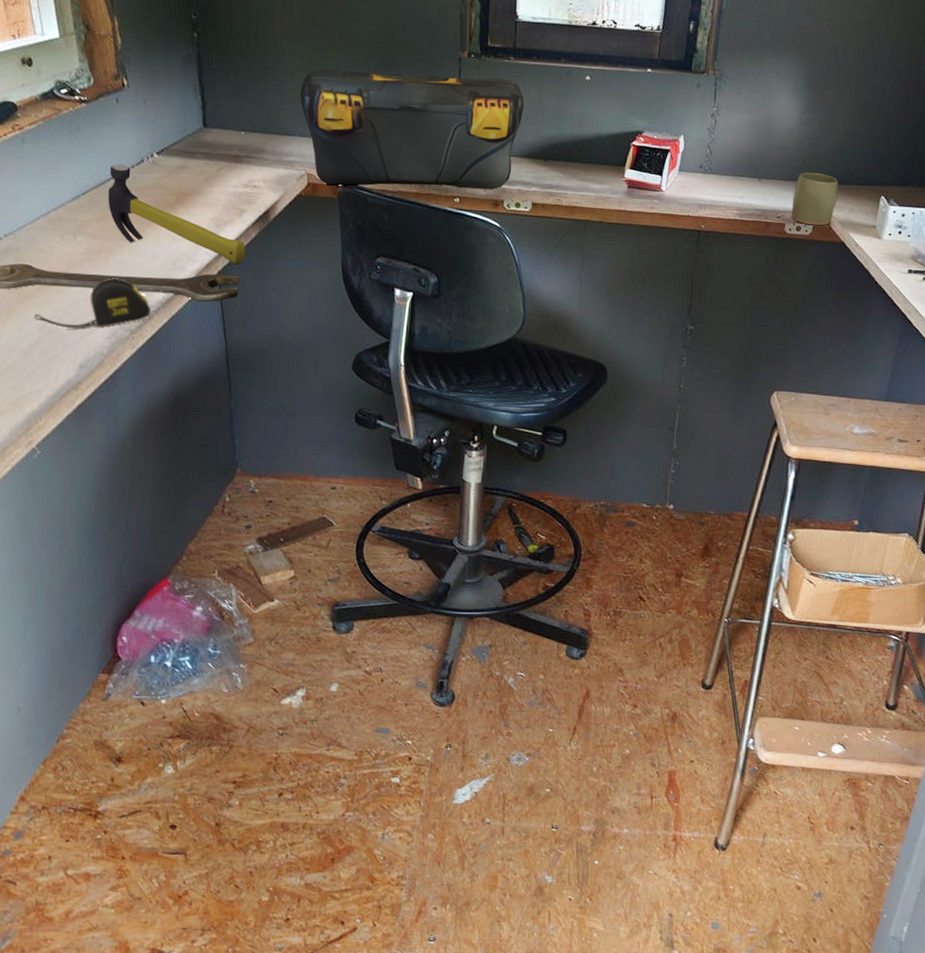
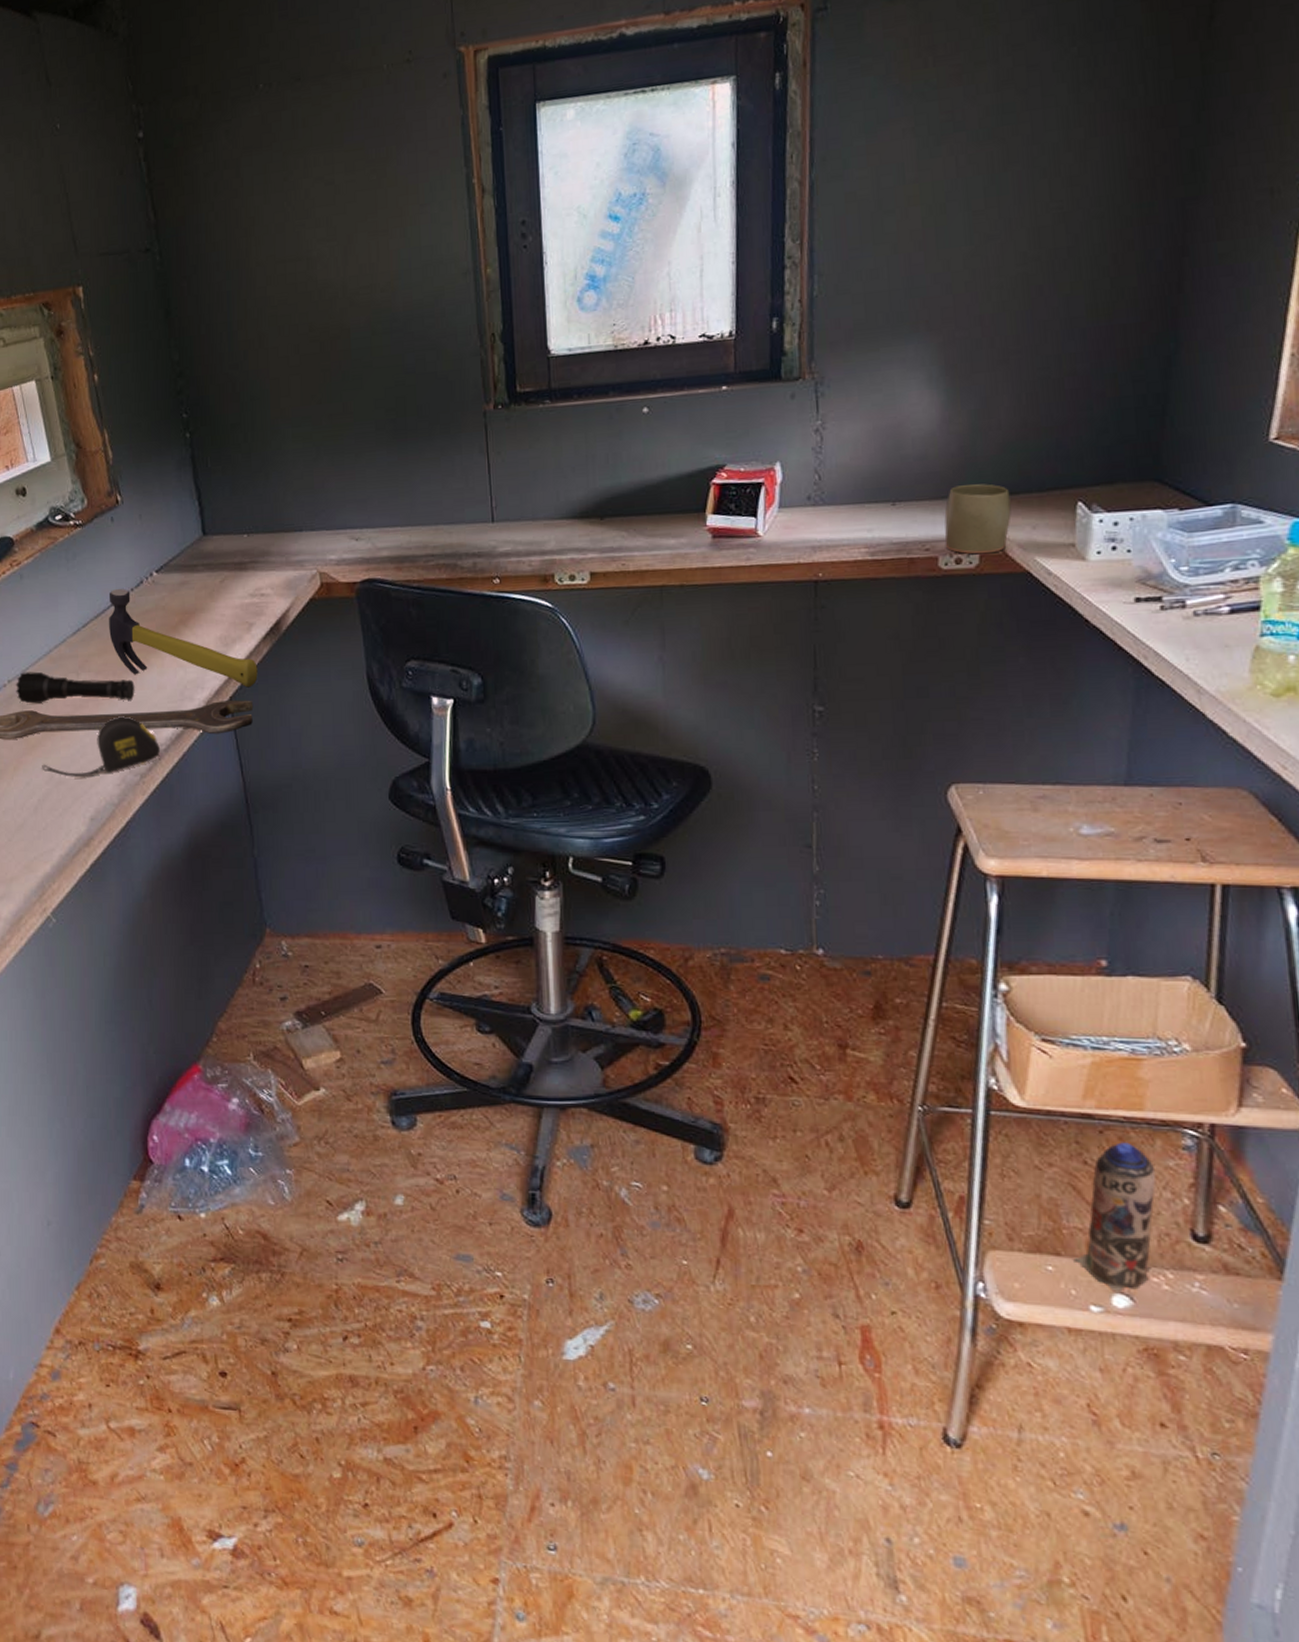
flashlight: none [12,229,130,265] -> present [16,671,135,704]
toolbox: present [300,69,524,189] -> none [305,427,569,583]
spray can: none [812,644,870,744] -> present [1073,1142,1157,1294]

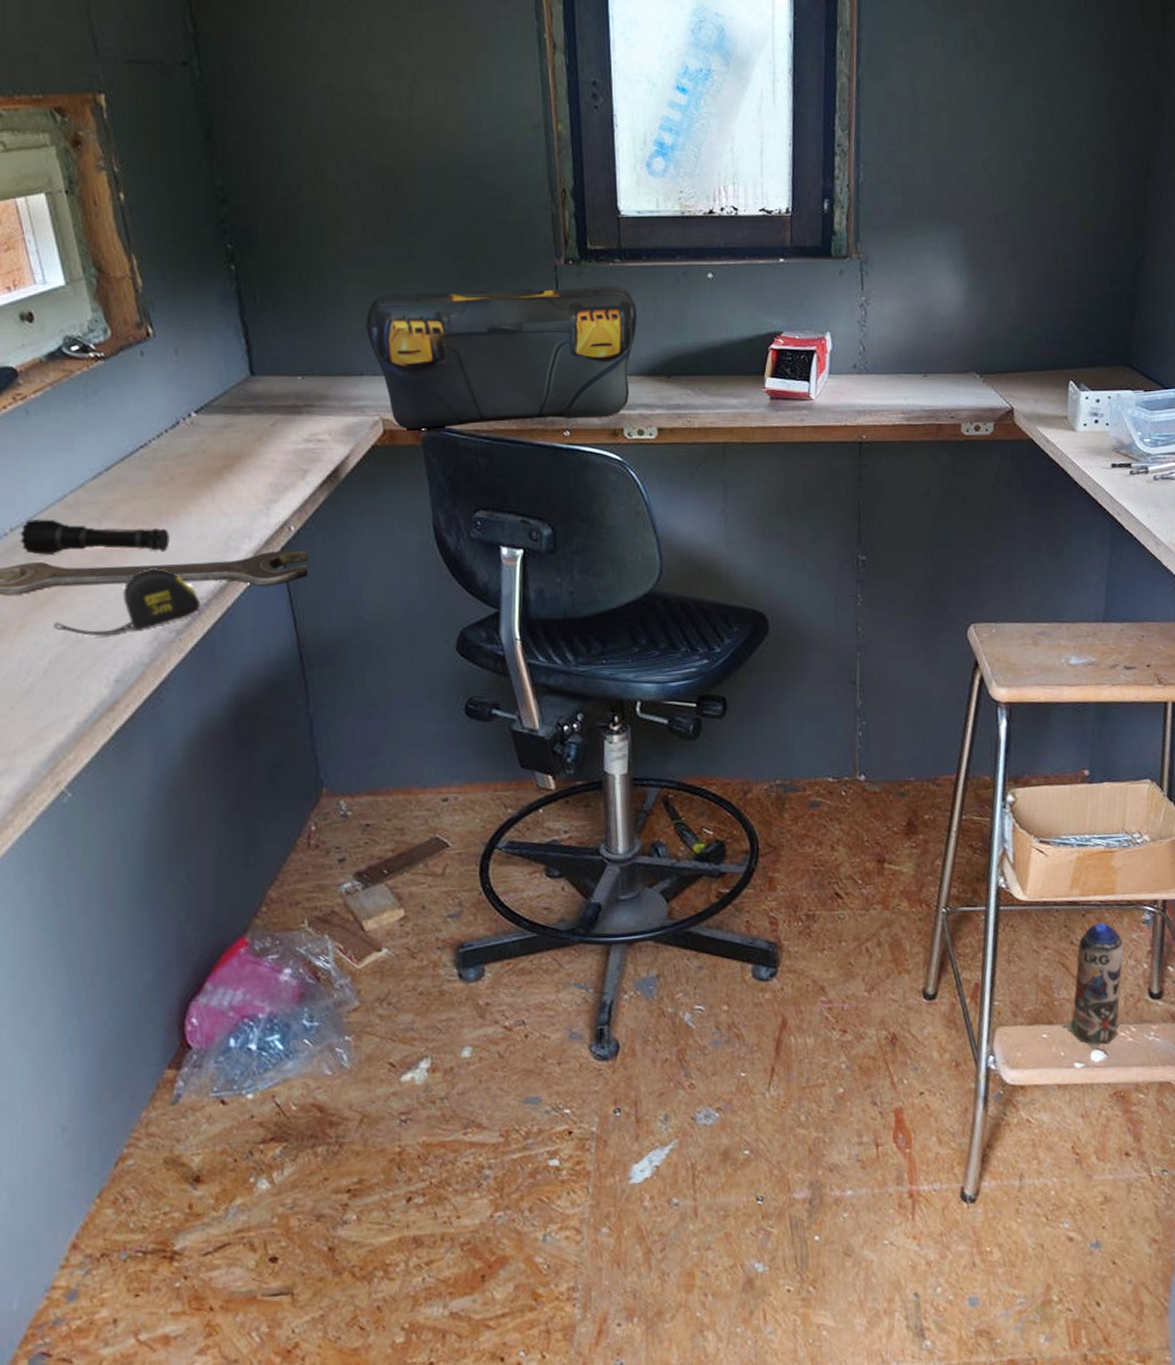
claw hammer: present [108,588,258,688] -> none [137,428,314,538]
toolbox: none [305,427,569,583] -> present [366,285,638,431]
mug: present [944,484,1011,555] -> none [966,361,1019,423]

